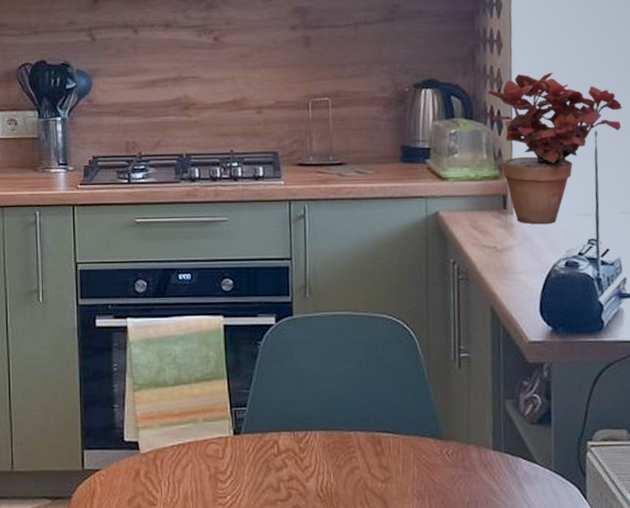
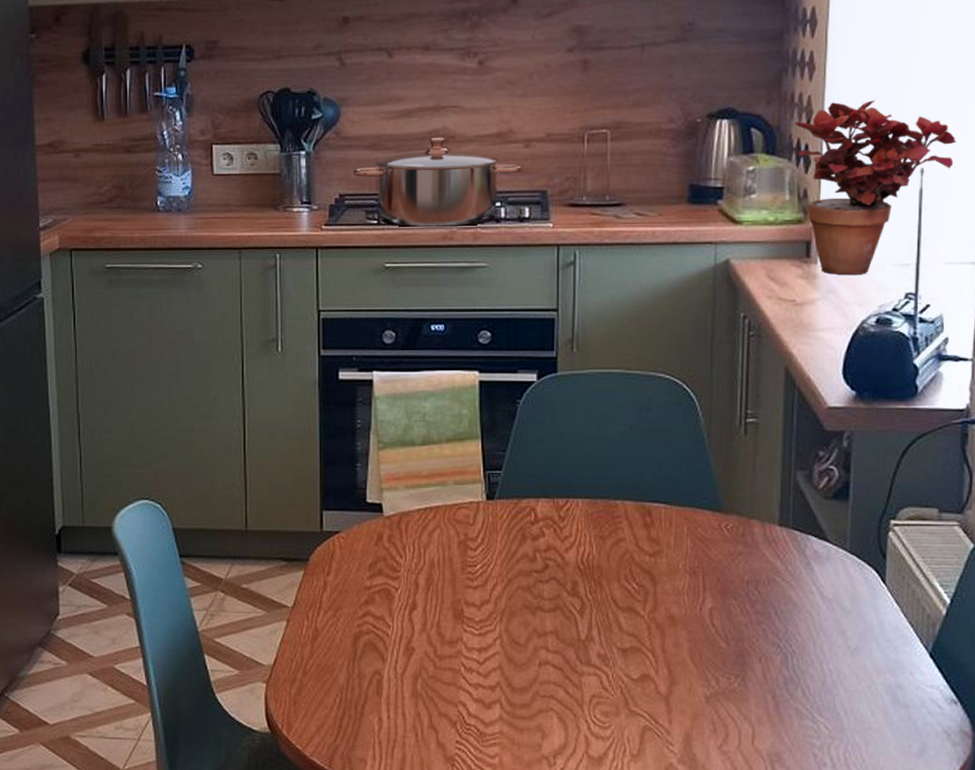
cooking pot: none [105,104,256,186] -> present [353,137,522,228]

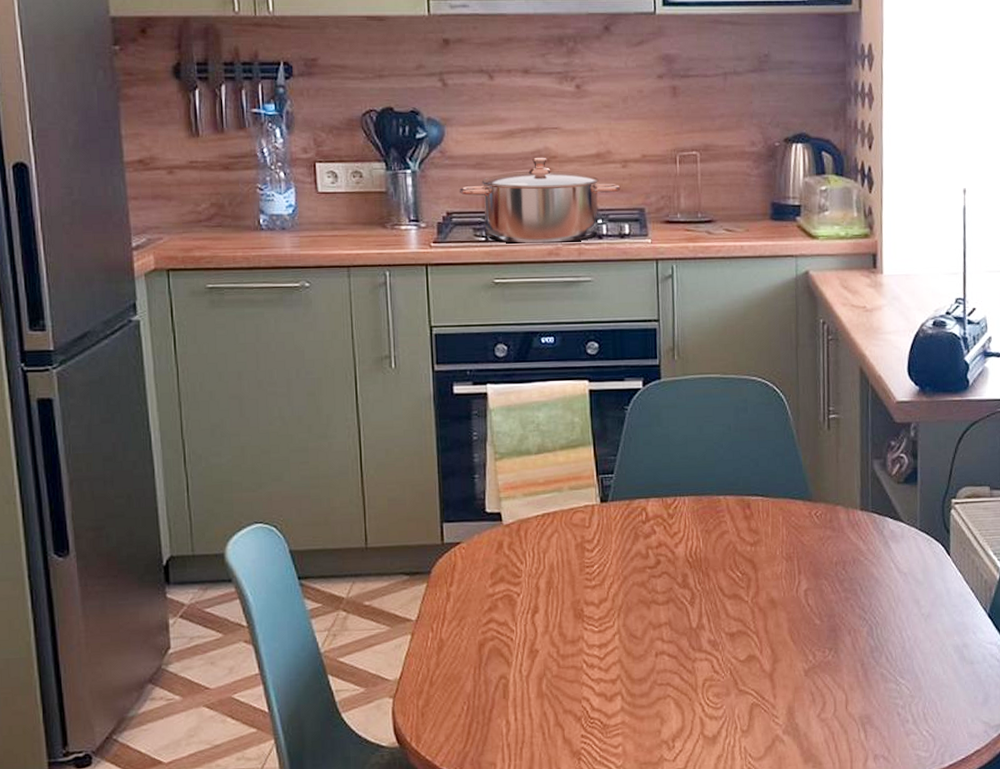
potted plant: present [795,100,956,276] -> none [859,128,991,284]

